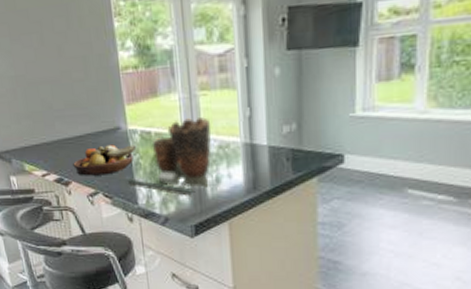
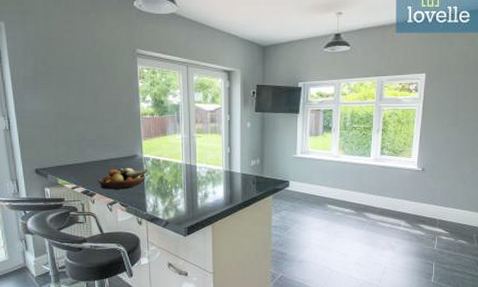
clay pot: present [128,117,212,198] -> none [140,152,203,207]

